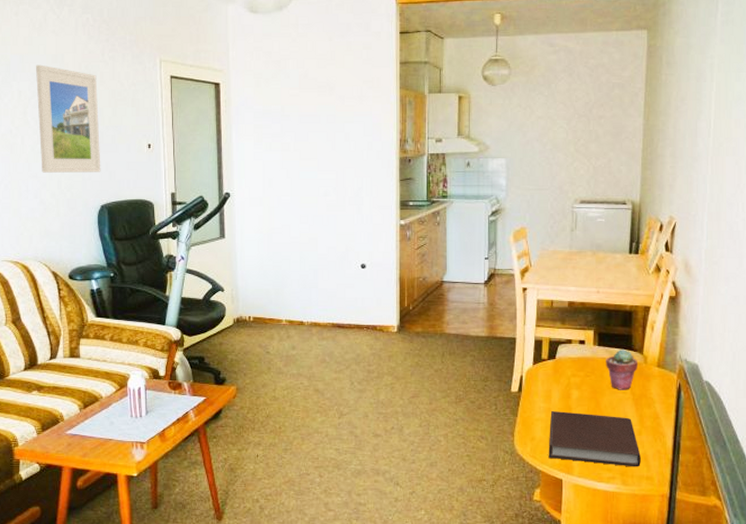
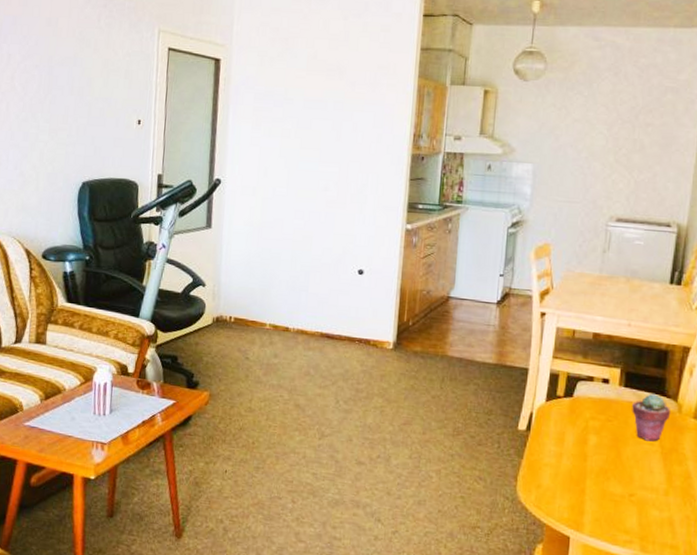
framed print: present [36,64,101,173] -> none [24,27,90,147]
notebook: present [548,410,641,467] -> none [555,455,666,533]

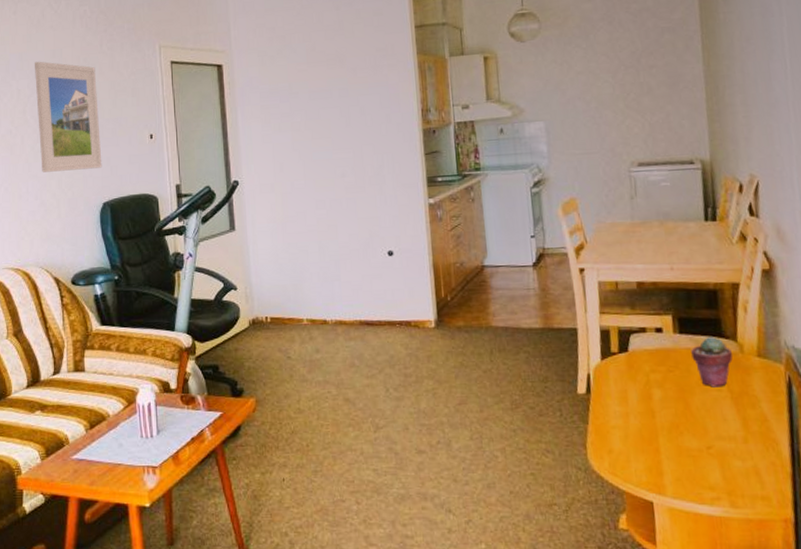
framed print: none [24,27,90,147] -> present [35,61,102,173]

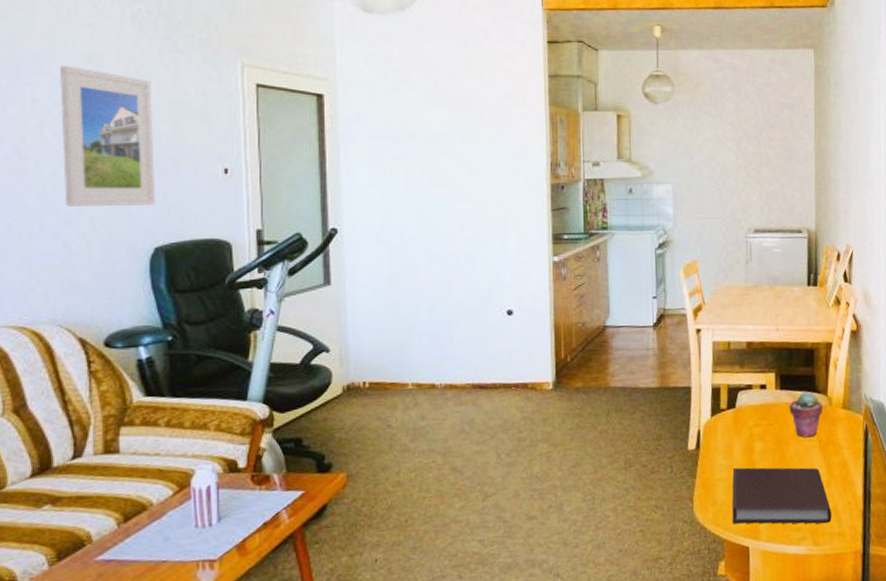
notebook: none [629,415,752,484] -> present [732,467,832,524]

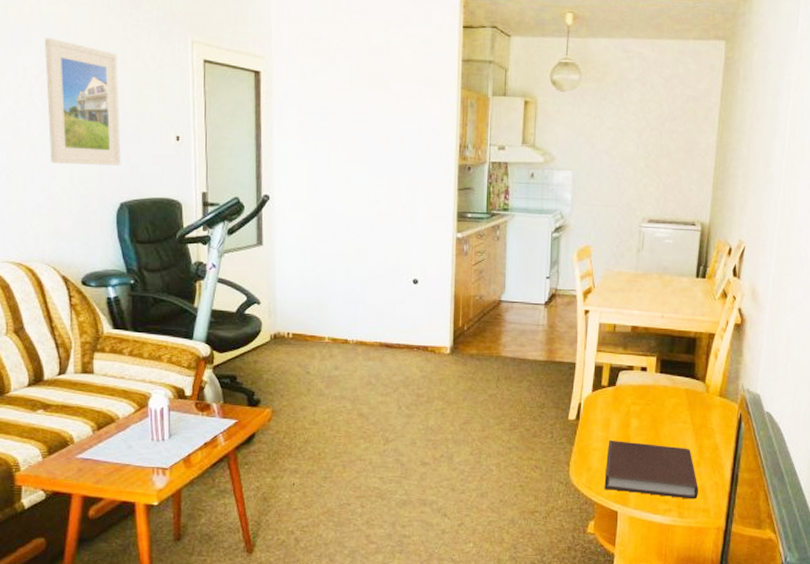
potted succulent: present [789,391,824,438] -> none [667,376,700,420]

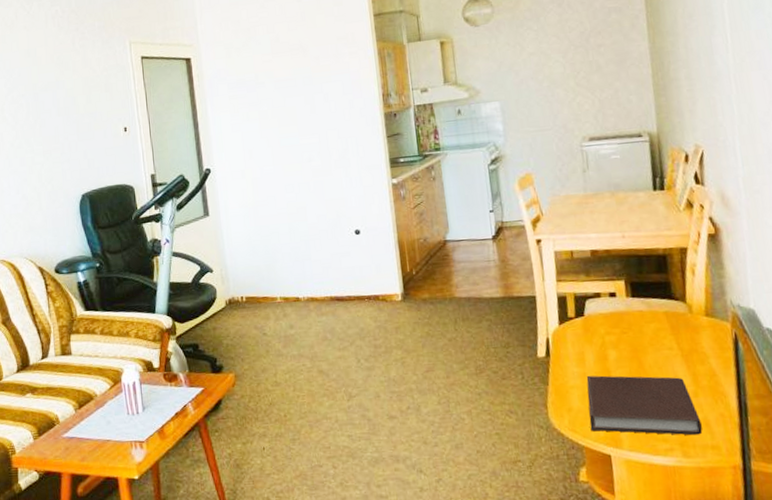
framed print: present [45,37,121,166] -> none [10,61,80,168]

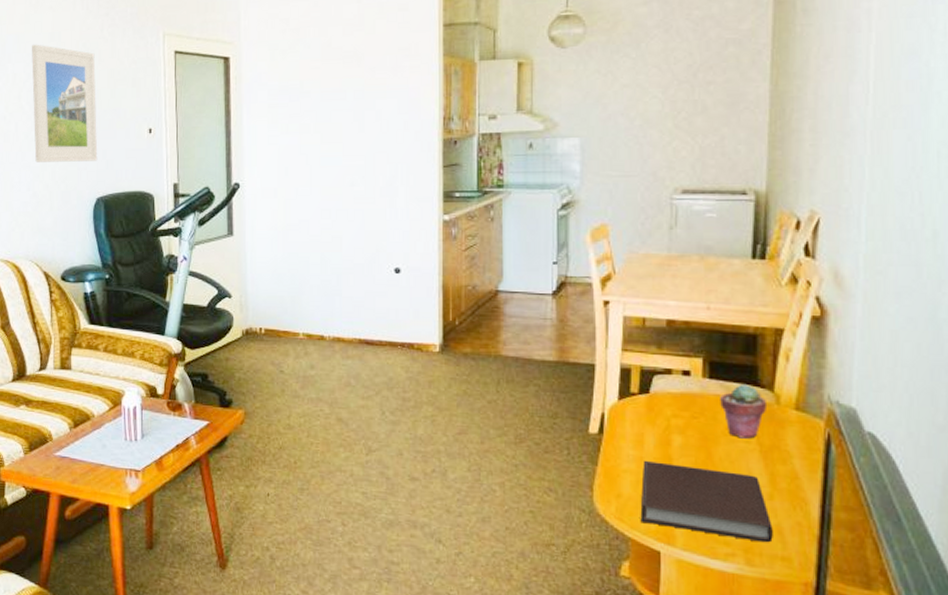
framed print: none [10,61,80,168] -> present [32,44,98,162]
potted succulent: none [643,298,683,347] -> present [720,383,768,439]

